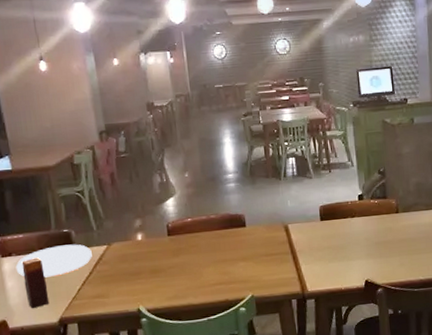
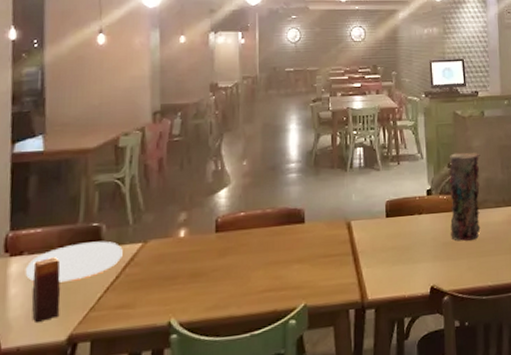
vase: none [380,159,412,241] -> present [449,152,481,241]

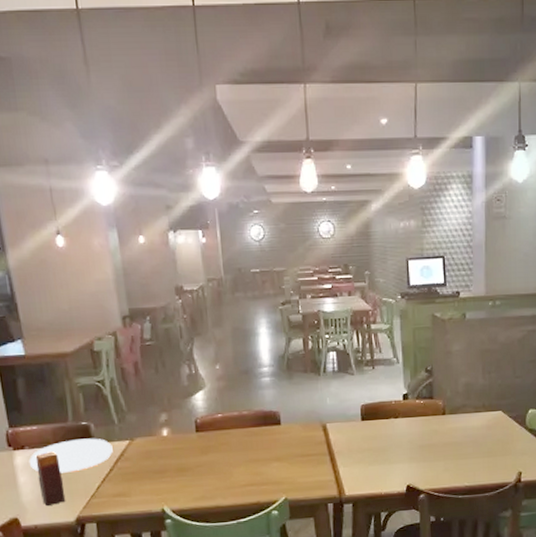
vase: present [449,152,481,241] -> none [427,356,460,444]

